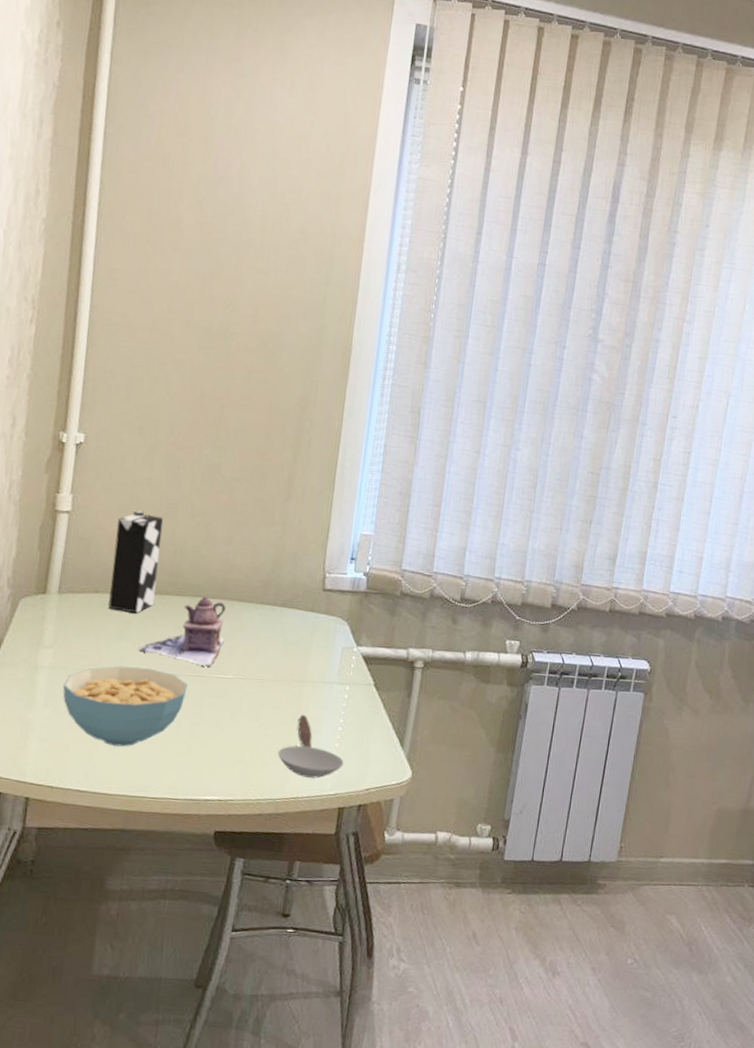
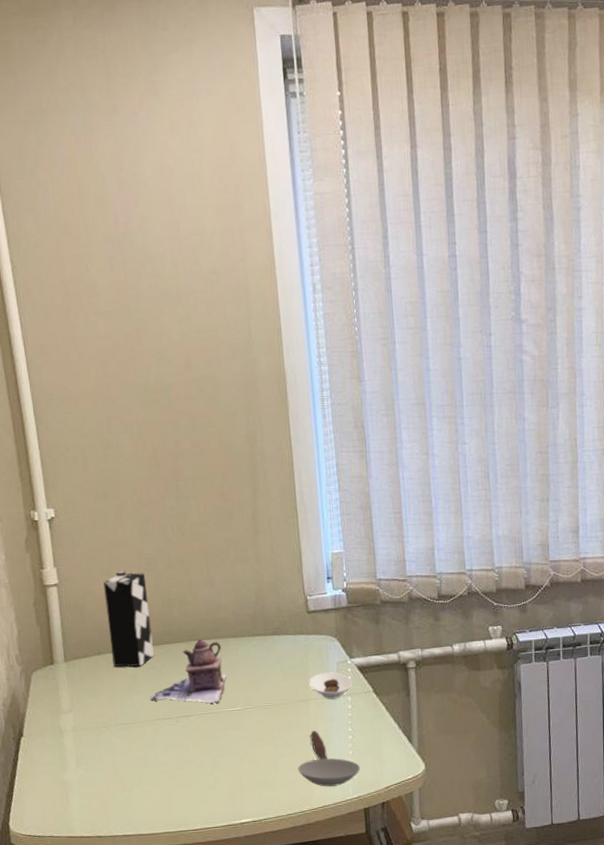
cereal bowl: present [62,665,188,747] -> none [89,714,203,790]
saucer: none [309,655,355,686] -> present [309,672,353,700]

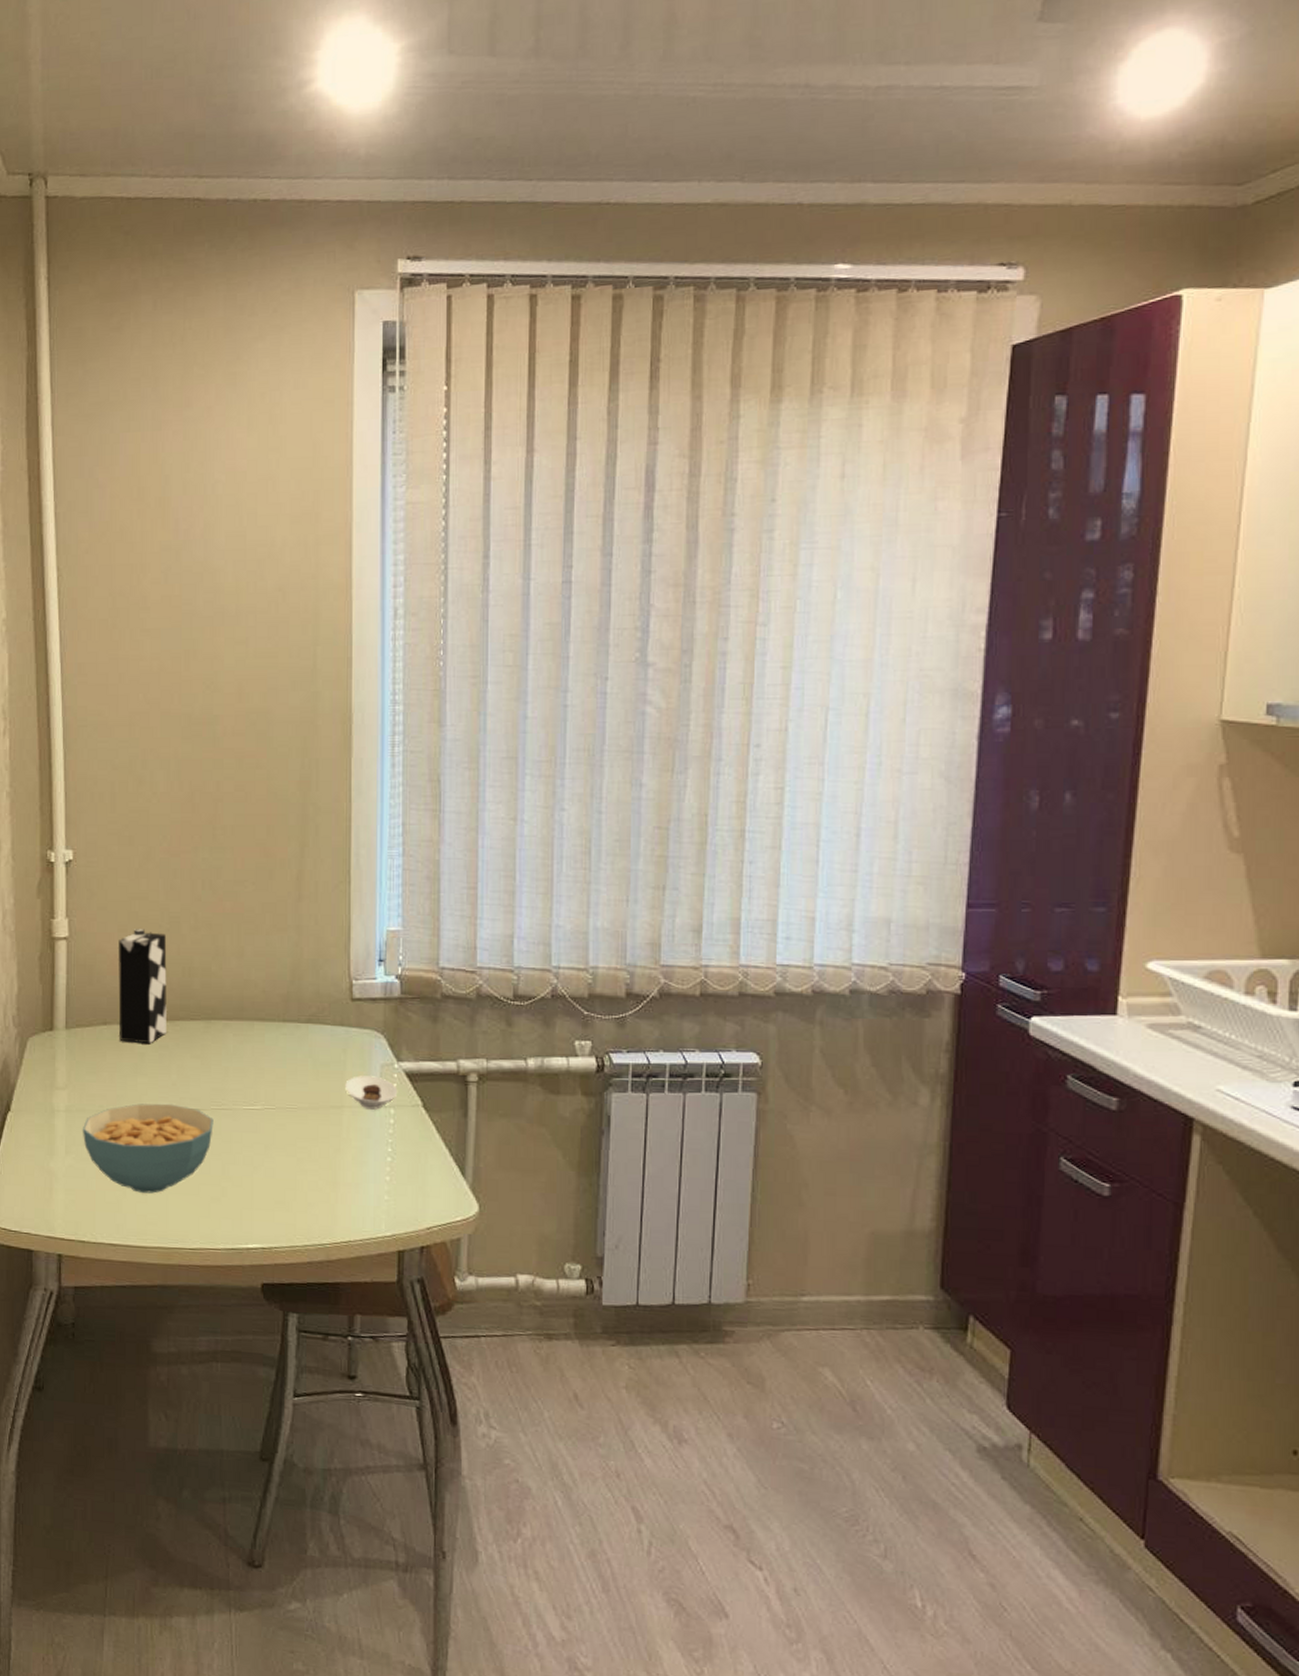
cereal bowl: none [89,714,203,790] -> present [82,1103,214,1194]
teapot: present [149,640,227,703] -> none [156,1019,249,1098]
spoon: present [297,731,360,787] -> none [321,1146,397,1218]

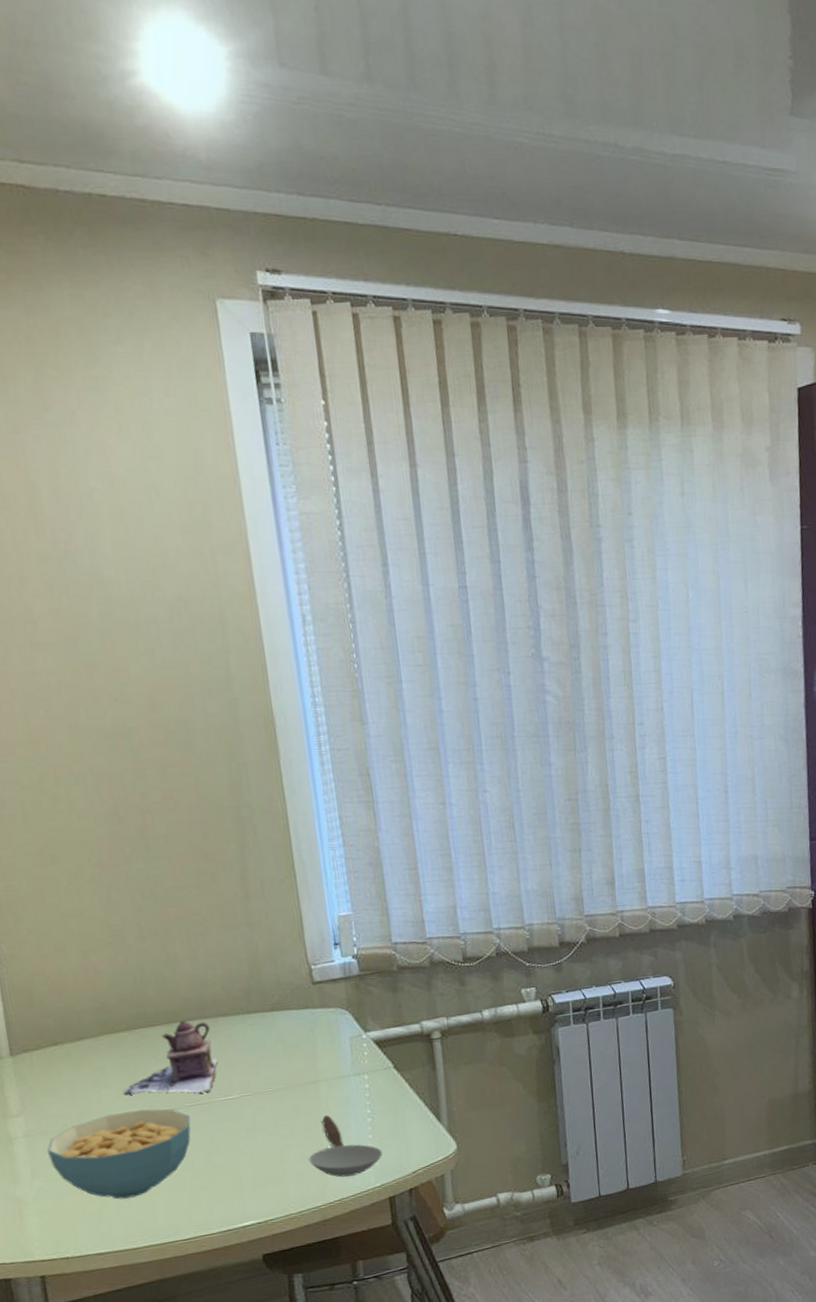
milk: present [118,929,167,1043] -> none [57,946,126,1058]
teapot: none [156,1019,249,1098] -> present [122,1021,219,1094]
spoon: none [321,1146,397,1218] -> present [308,1115,382,1178]
saucer: present [345,1075,398,1110] -> none [318,1048,370,1080]

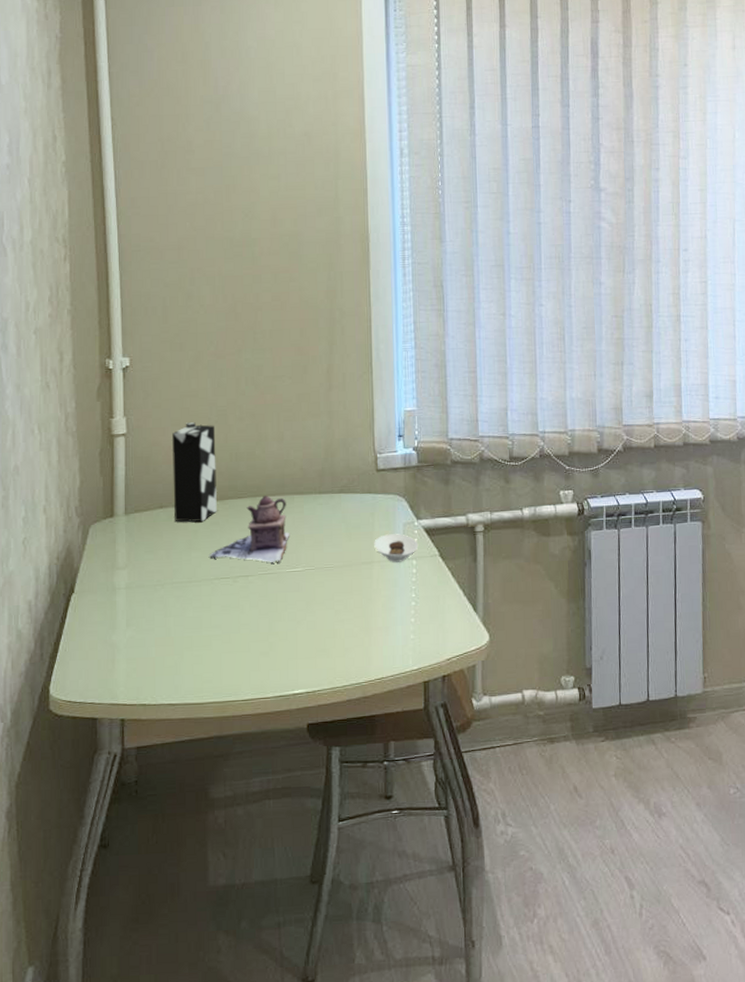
cereal bowl: present [46,1109,191,1200] -> none [141,573,261,655]
milk: none [57,946,126,1058] -> present [172,422,217,522]
spoon: present [308,1115,382,1178] -> none [356,596,422,657]
saucer: none [318,1048,370,1080] -> present [374,534,419,563]

